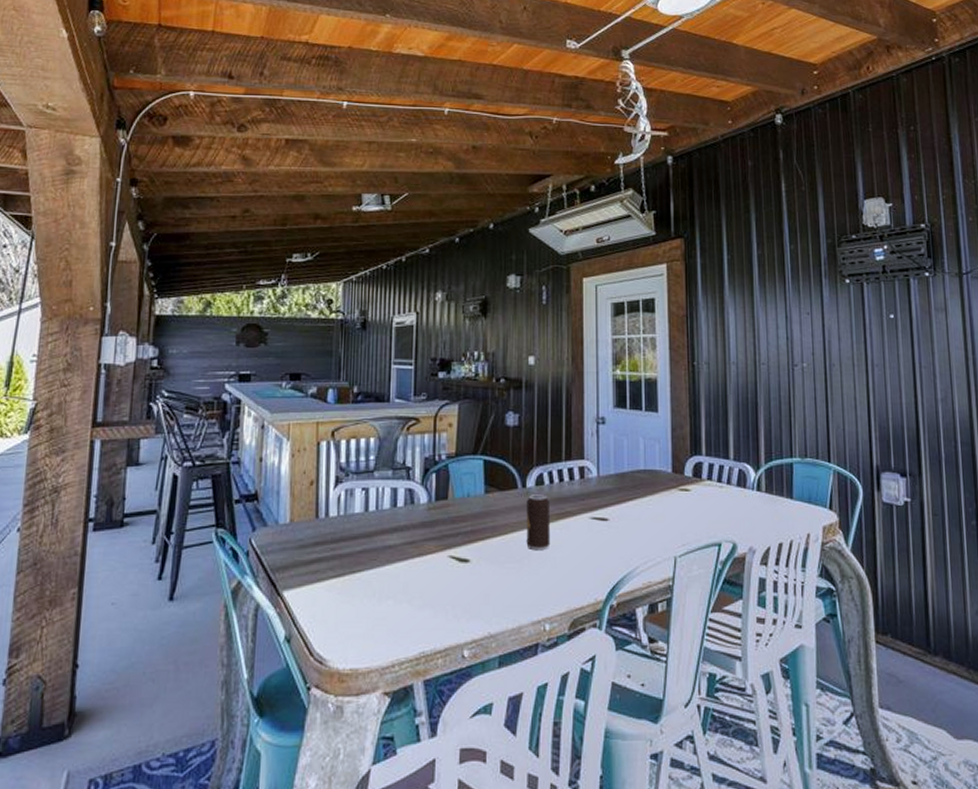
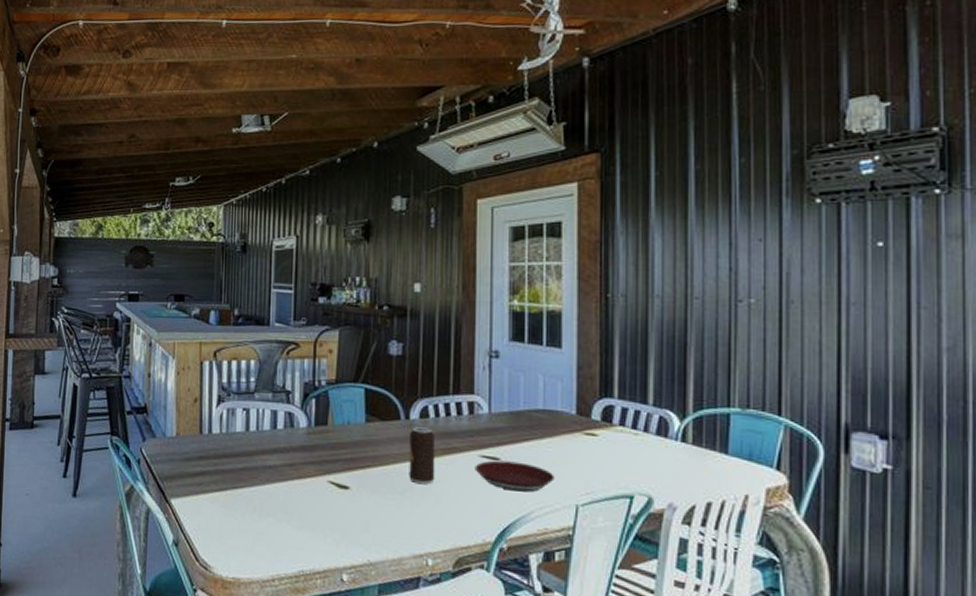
plate: none [586,521,655,549] -> present [475,460,554,492]

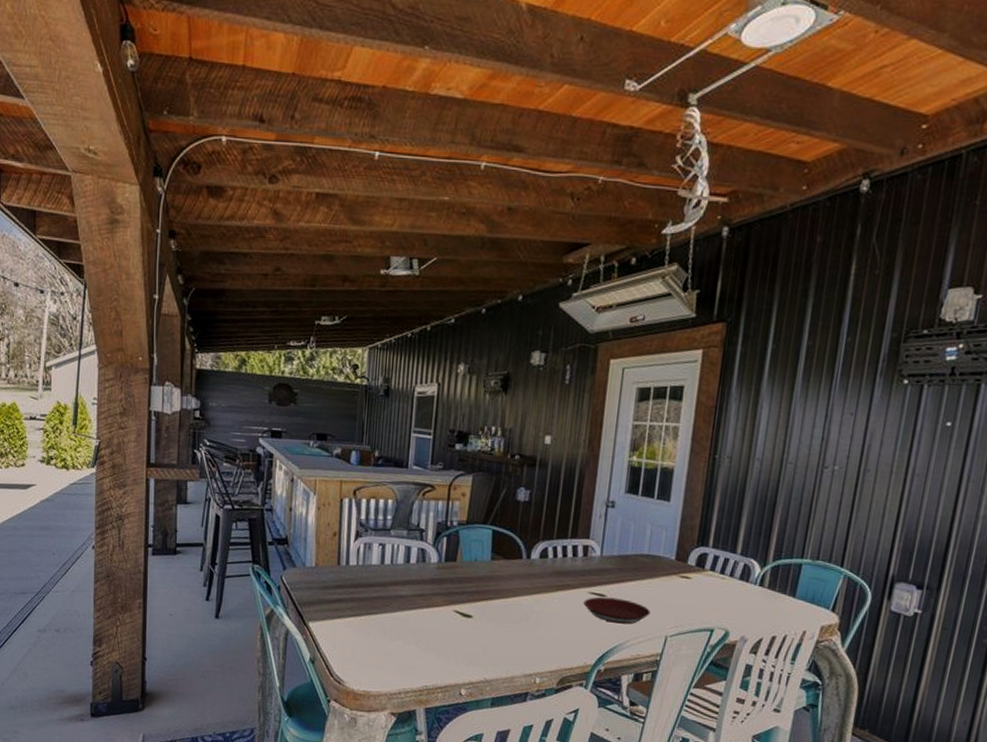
beverage can: present [409,427,436,485] -> none [525,565,551,616]

